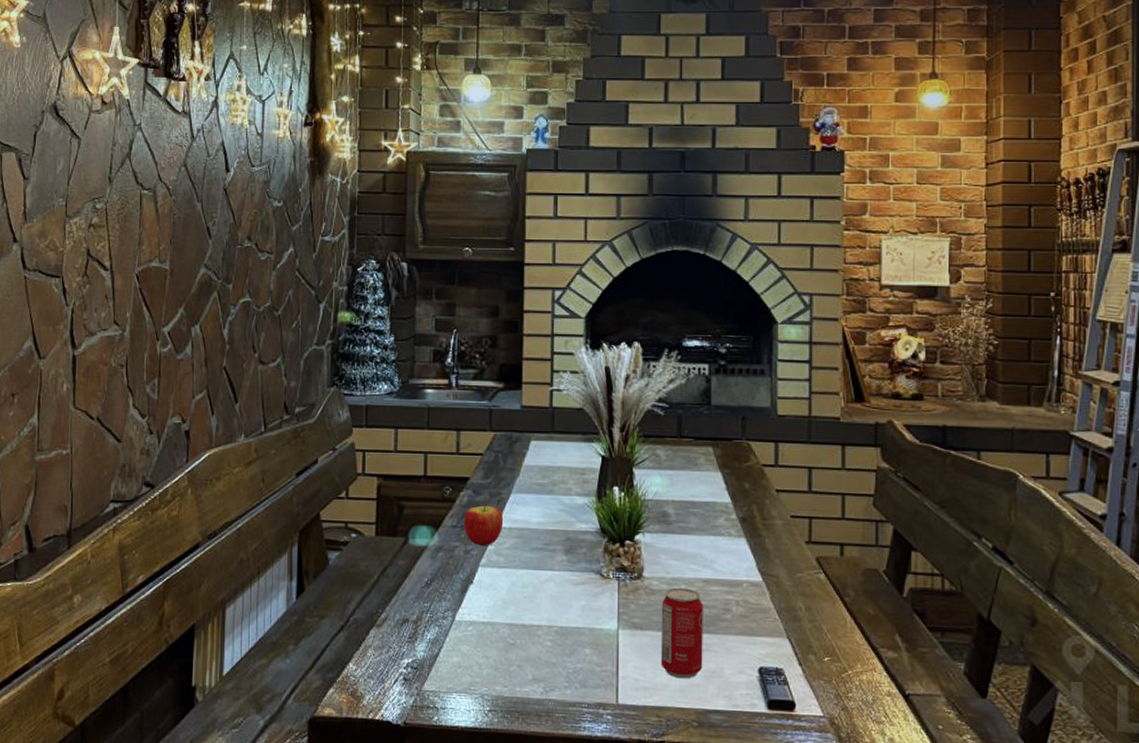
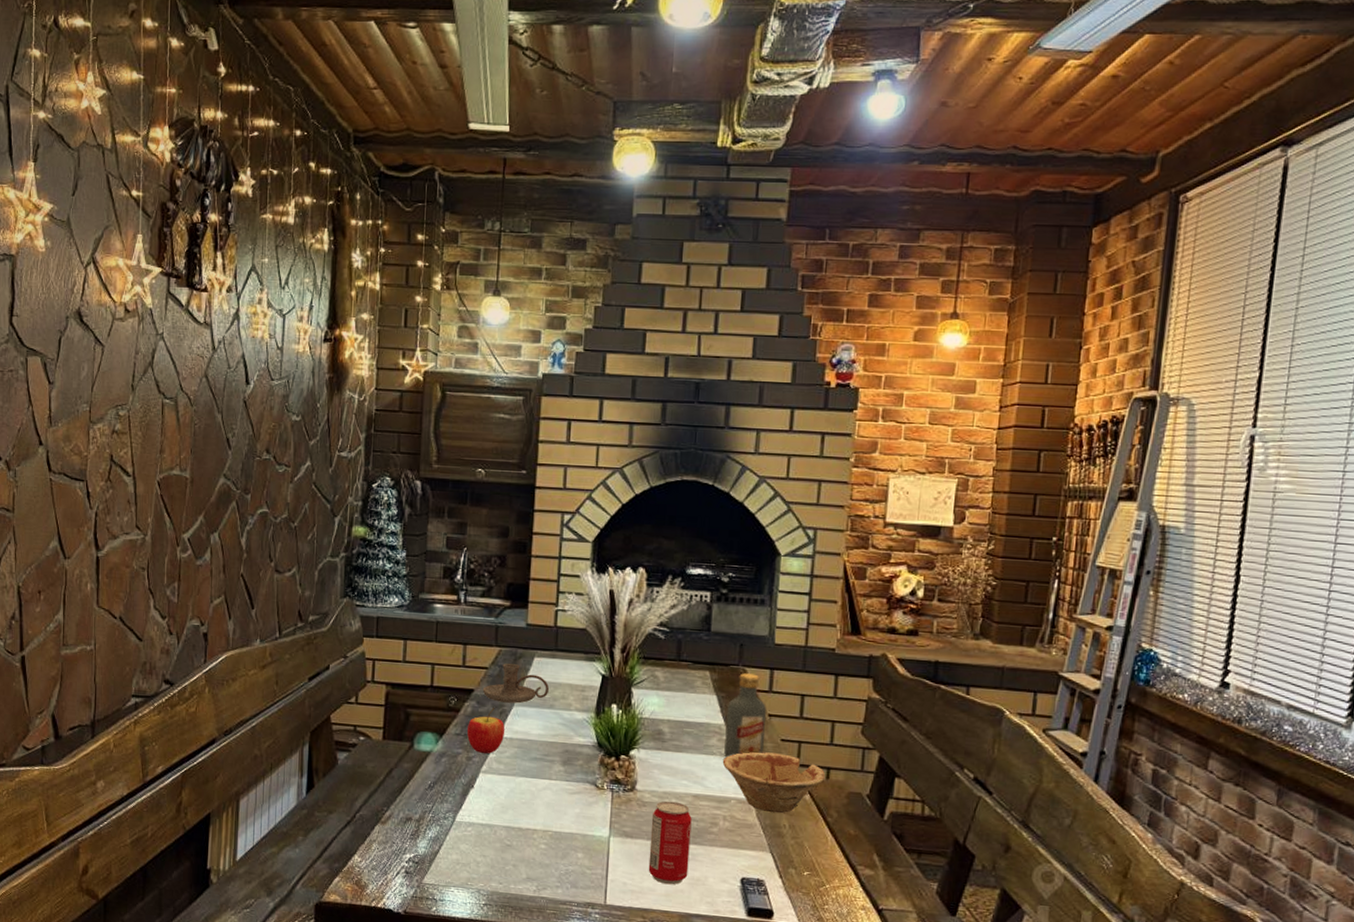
candle holder: none [478,447,548,491] -> present [482,663,550,704]
dish: none [731,530,840,596] -> present [722,752,826,814]
vodka: none [733,447,773,538] -> present [724,673,766,758]

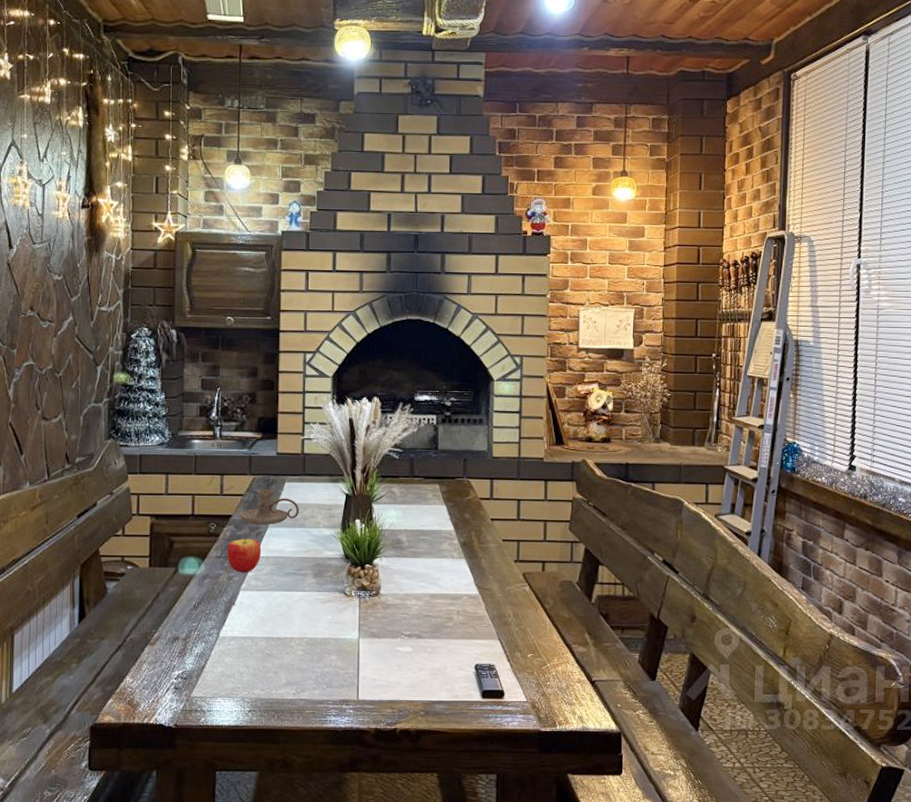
beverage can: present [648,800,692,885] -> none [394,602,430,677]
dish: present [722,752,826,814] -> none [454,552,542,605]
vodka: present [724,673,766,758] -> none [455,484,489,560]

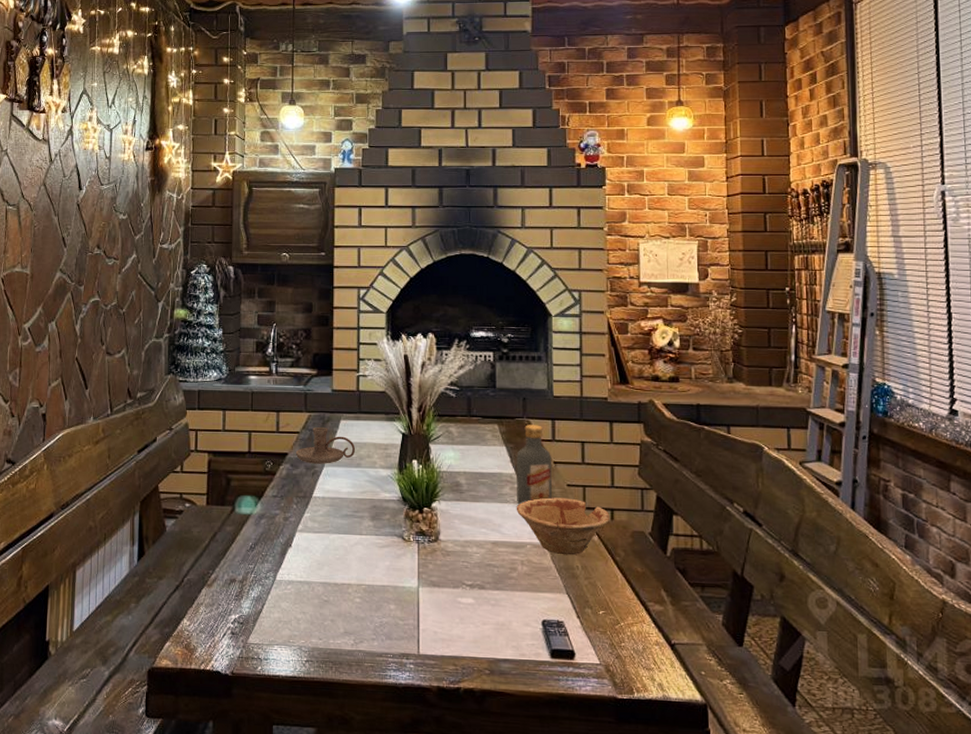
apple: present [226,530,262,573] -> none [282,469,318,514]
dish: none [454,552,542,605] -> present [516,497,610,556]
vodka: none [455,484,489,560] -> present [516,425,552,505]

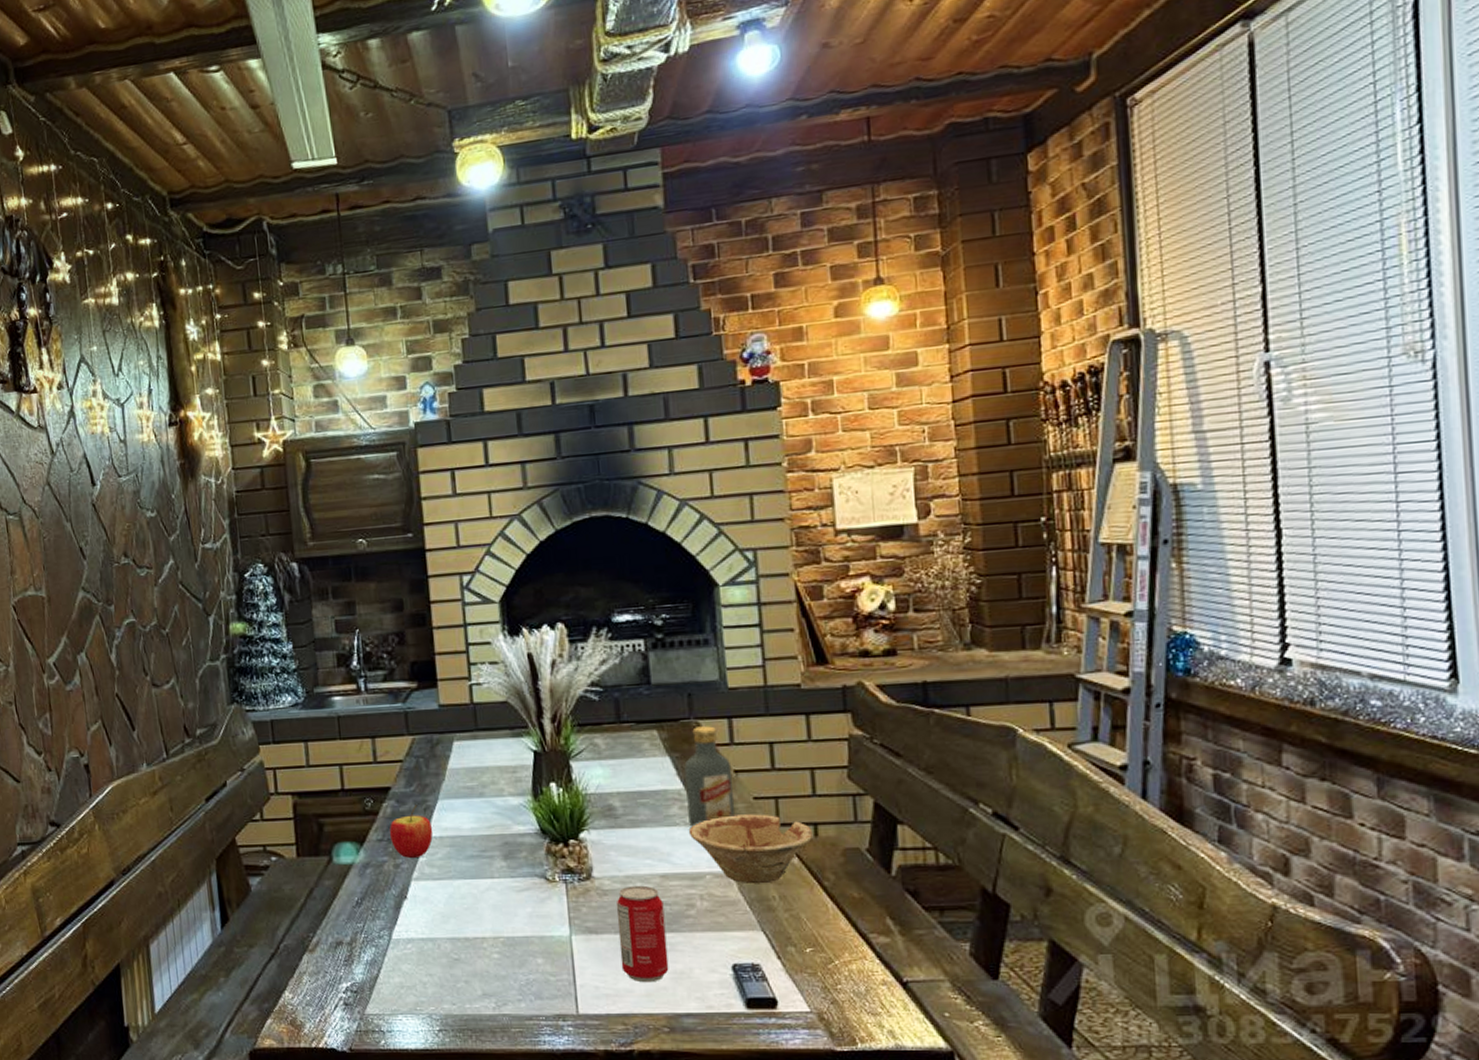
apple: none [282,469,318,514] -> present [389,805,433,859]
candle holder: present [295,426,356,464] -> none [400,751,476,798]
beverage can: none [456,549,493,631] -> present [616,885,669,983]

